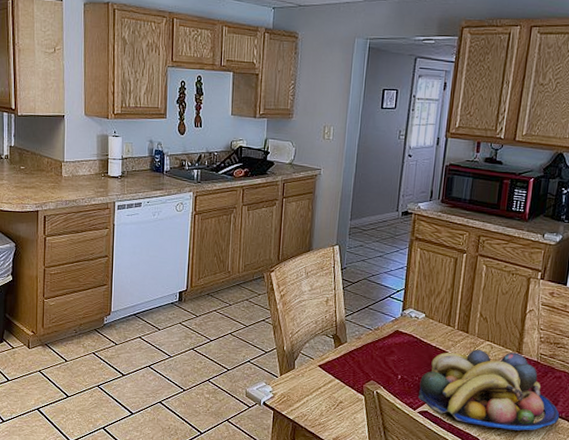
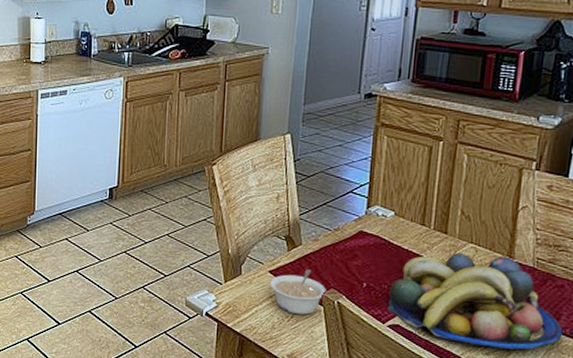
legume: none [319,363,367,403] -> present [270,269,326,315]

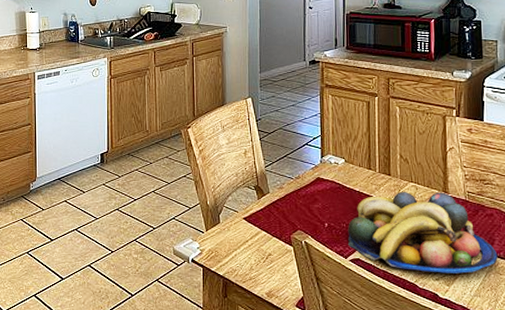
legume: present [270,269,326,315] -> none [245,214,294,255]

